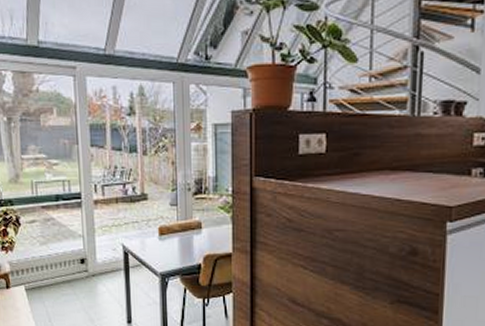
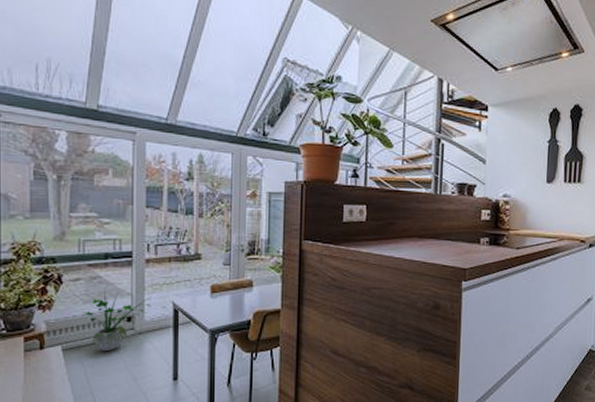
potted plant: none [40,233,102,292] -> present [82,291,151,351]

